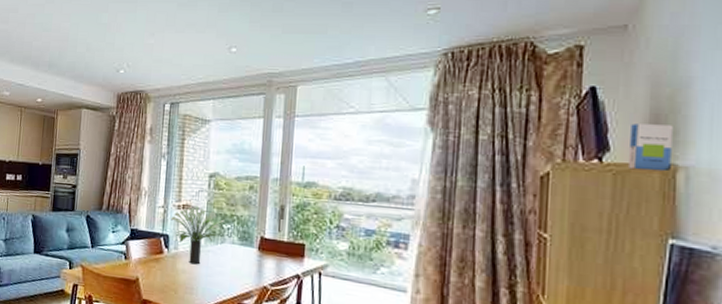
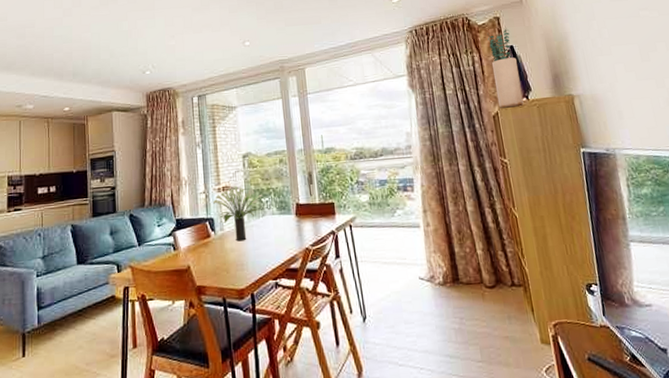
vase: none [552,61,598,170] -> present [487,28,524,108]
book: present [627,123,673,172] -> none [540,67,570,102]

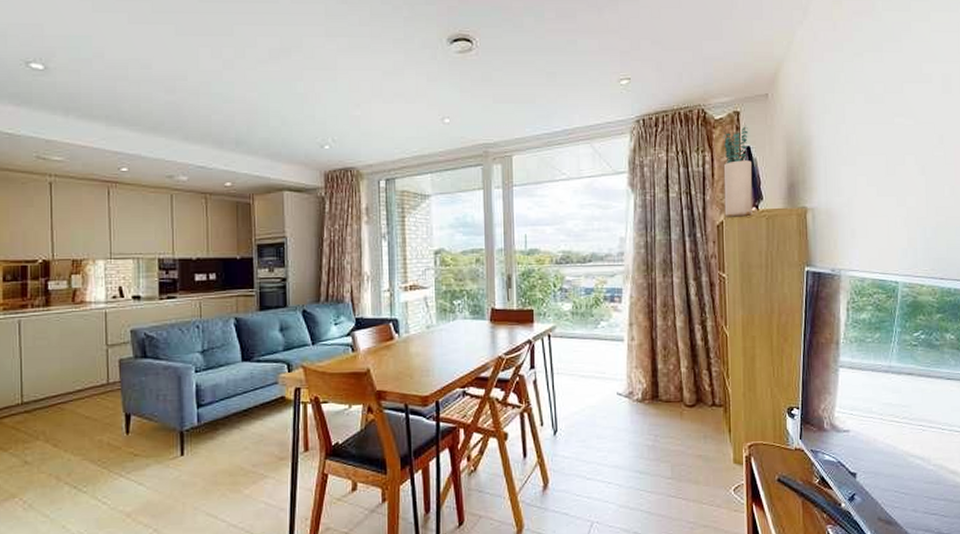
flower arrangement: present [213,186,262,242] -> none [399,285,454,346]

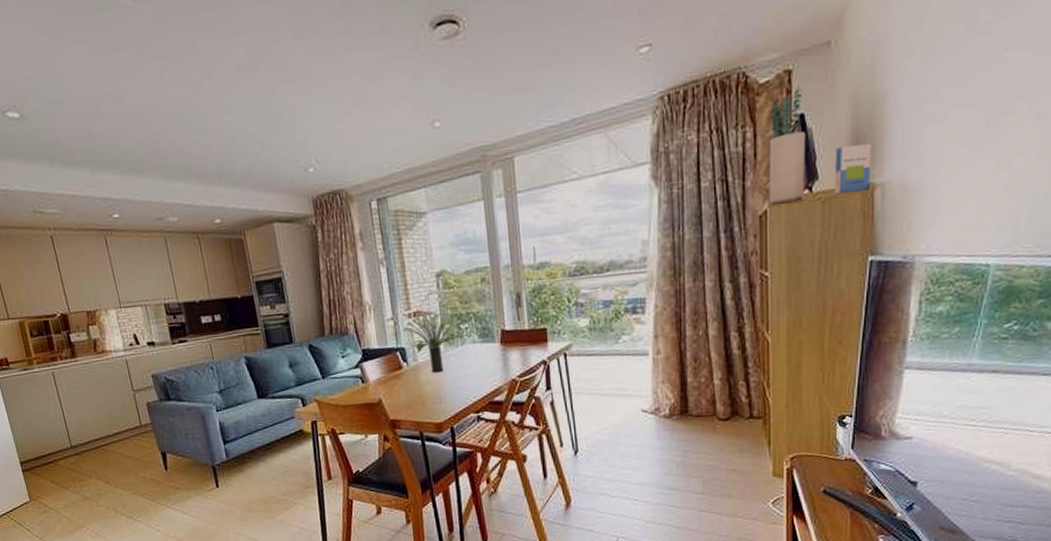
flower arrangement: none [399,285,454,346] -> present [403,310,461,373]
book: none [775,176,803,214] -> present [833,144,871,195]

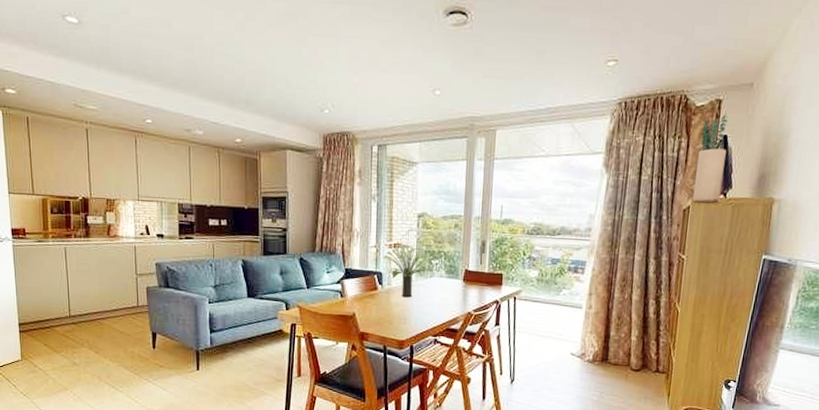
book: present [833,144,871,195] -> none [742,166,774,204]

